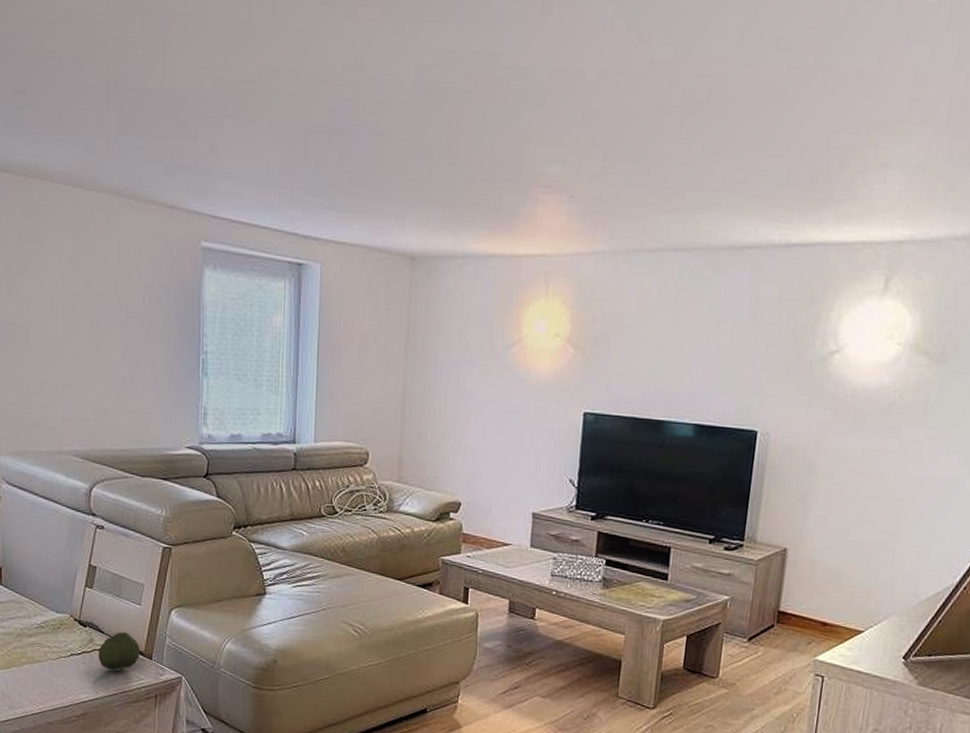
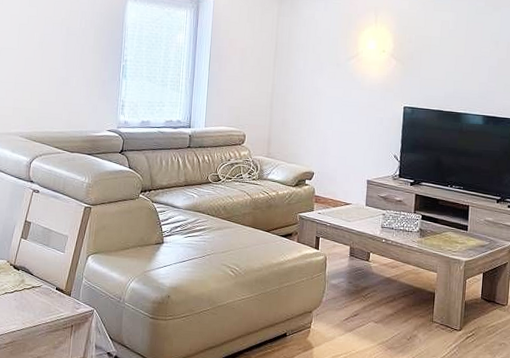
fruit: present [98,632,141,673] -> none [27,274,62,308]

